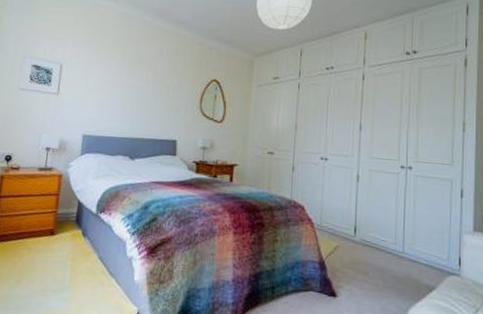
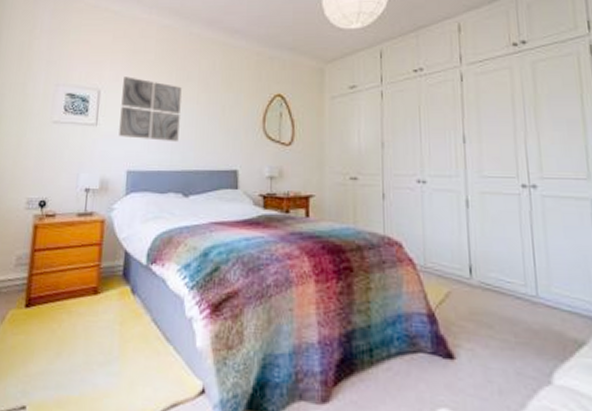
wall art: none [77,54,133,114] -> present [119,77,182,143]

